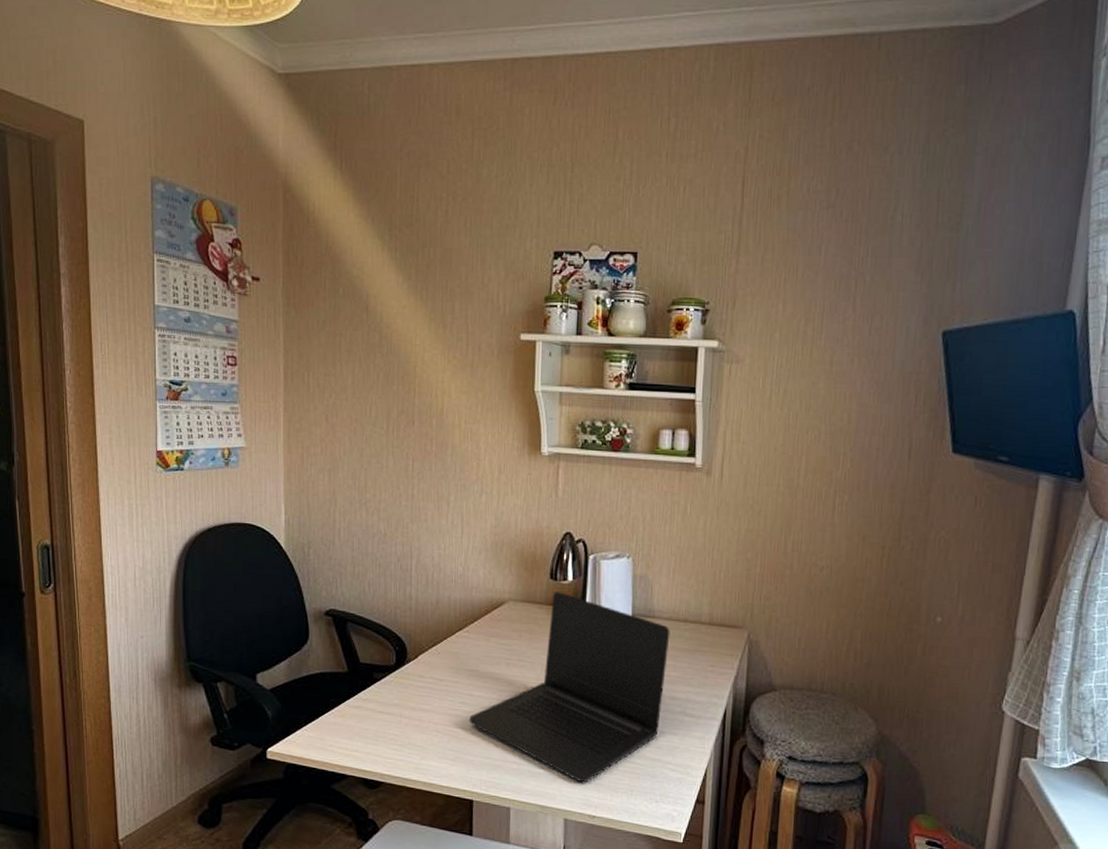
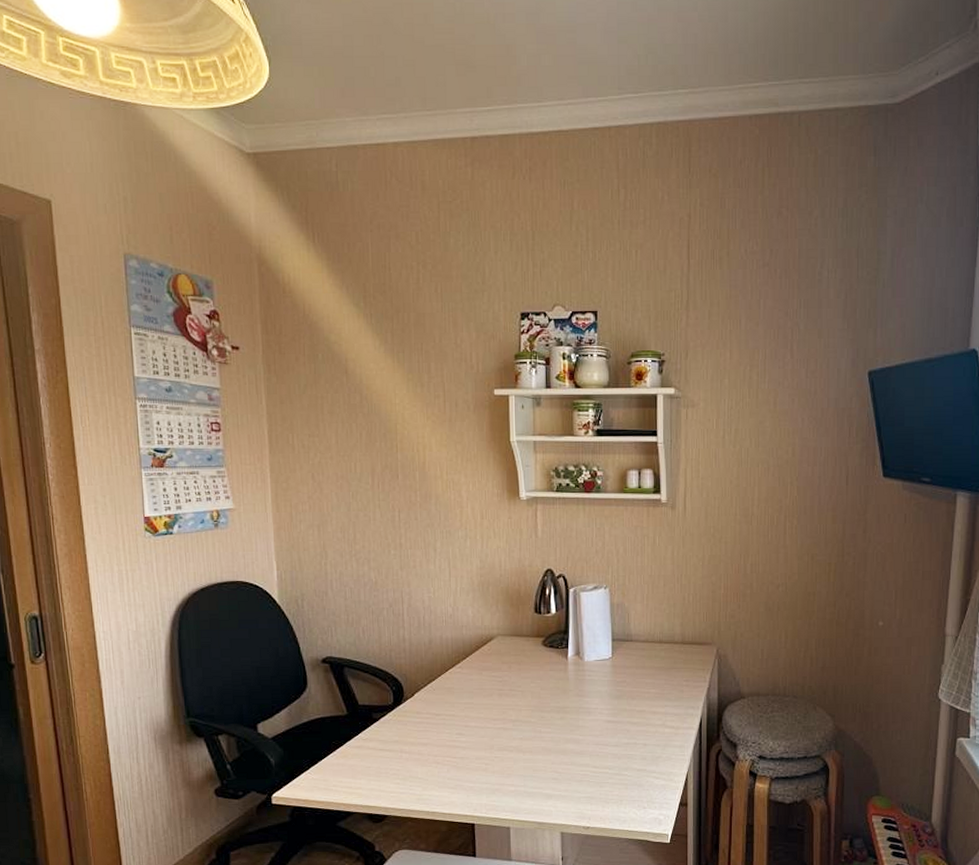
laptop: present [469,592,670,783] -> none [467,624,648,798]

